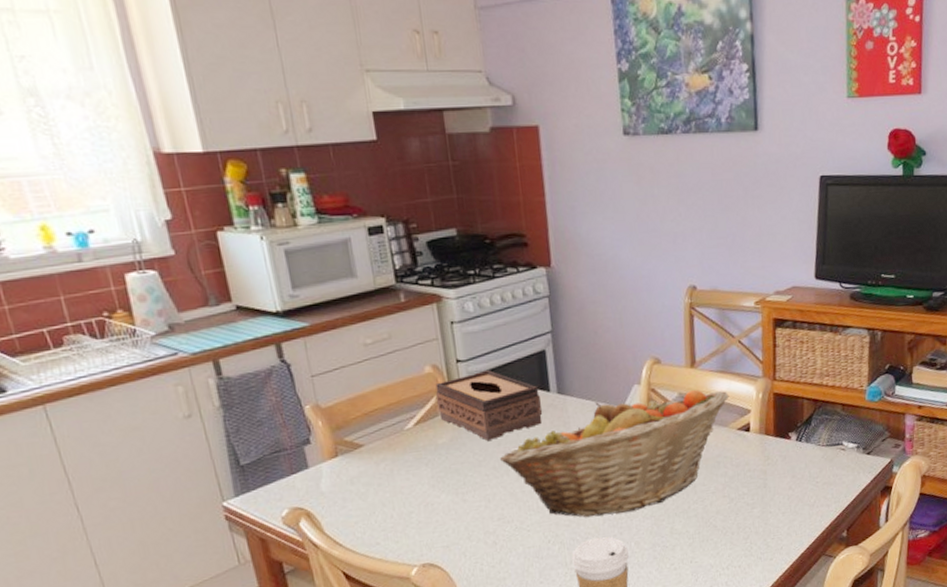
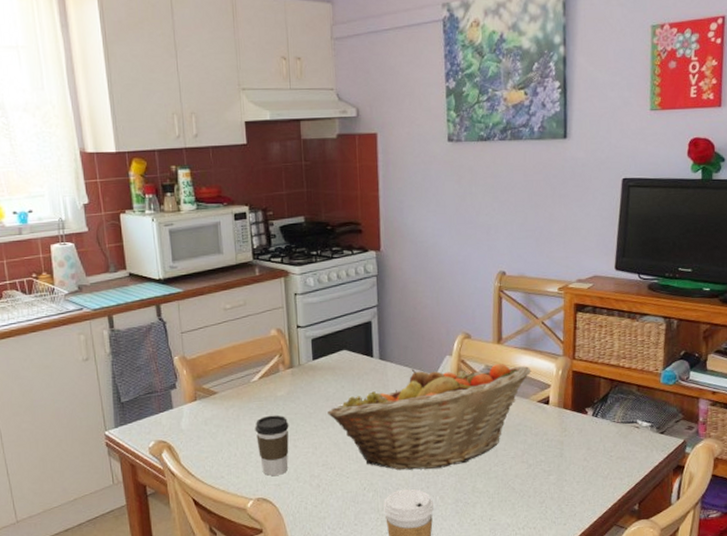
coffee cup: none [413,466,458,537] -> present [255,415,289,476]
tissue box: present [435,370,543,441] -> none [278,336,365,396]

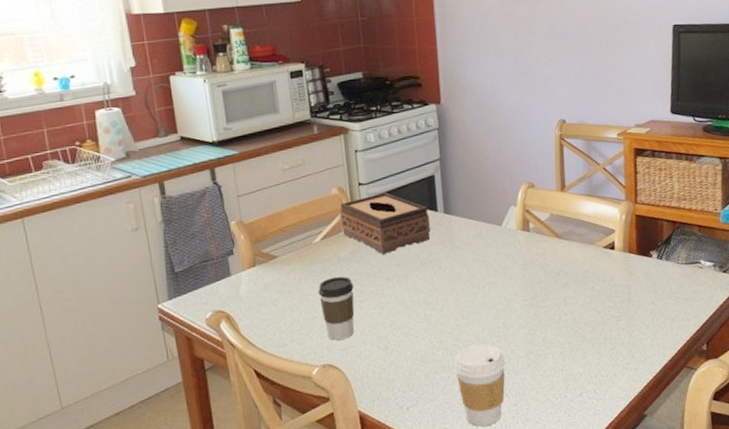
tissue box: none [278,336,365,396] -> present [339,192,431,254]
fruit basket: present [328,364,532,471] -> none [393,211,596,326]

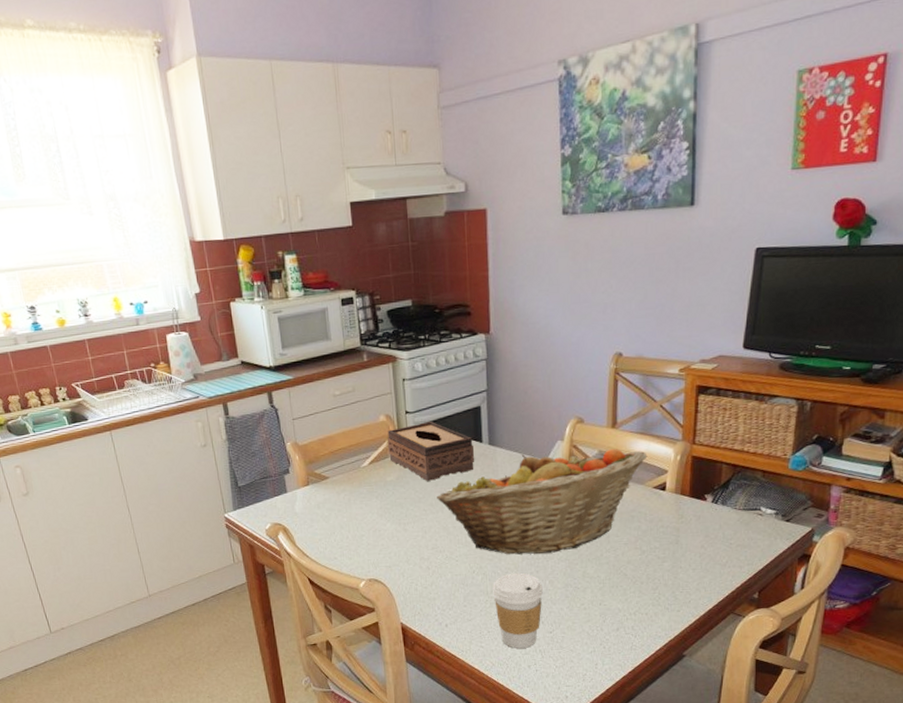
coffee cup: present [318,276,355,340] -> none [365,499,399,558]
fruit basket: none [393,211,596,326] -> present [437,449,648,555]

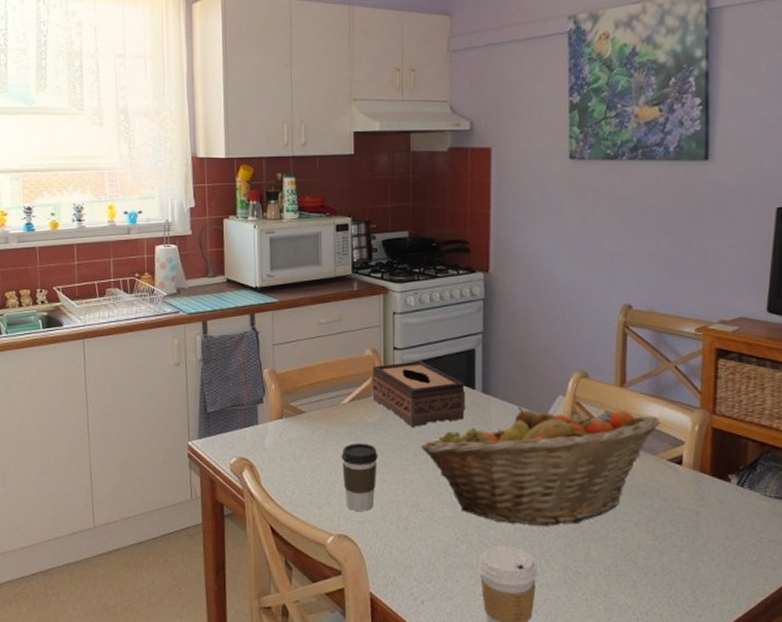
coffee cup: none [365,499,399,558] -> present [341,442,378,511]

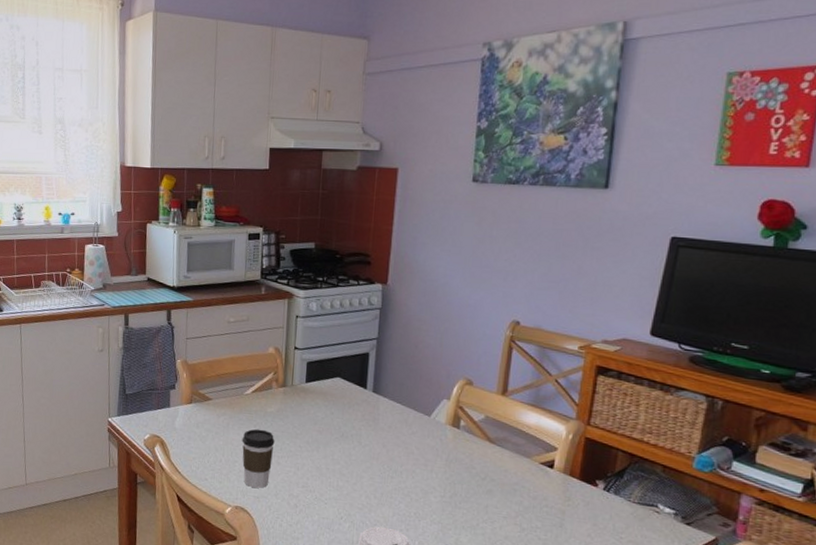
tissue box: present [371,361,465,427] -> none [272,360,357,419]
fruit basket: present [421,407,661,526] -> none [314,407,537,514]

